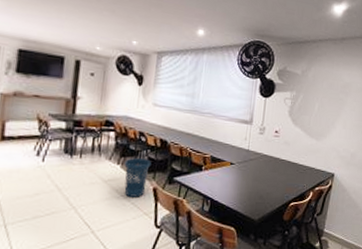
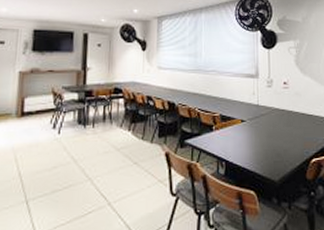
trash bin: present [124,158,152,197] -> none [135,123,162,164]

